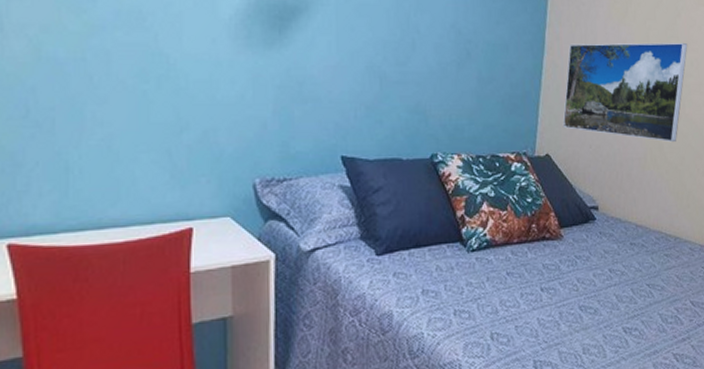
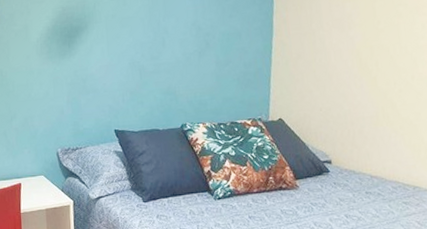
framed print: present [562,42,688,143] -> none [293,8,418,101]

